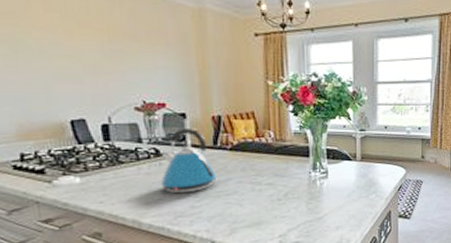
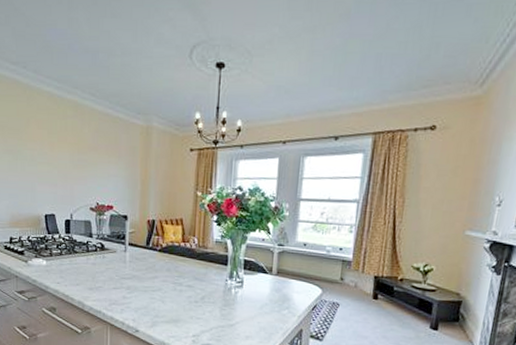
kettle: present [160,127,219,194] -> none [102,228,148,285]

